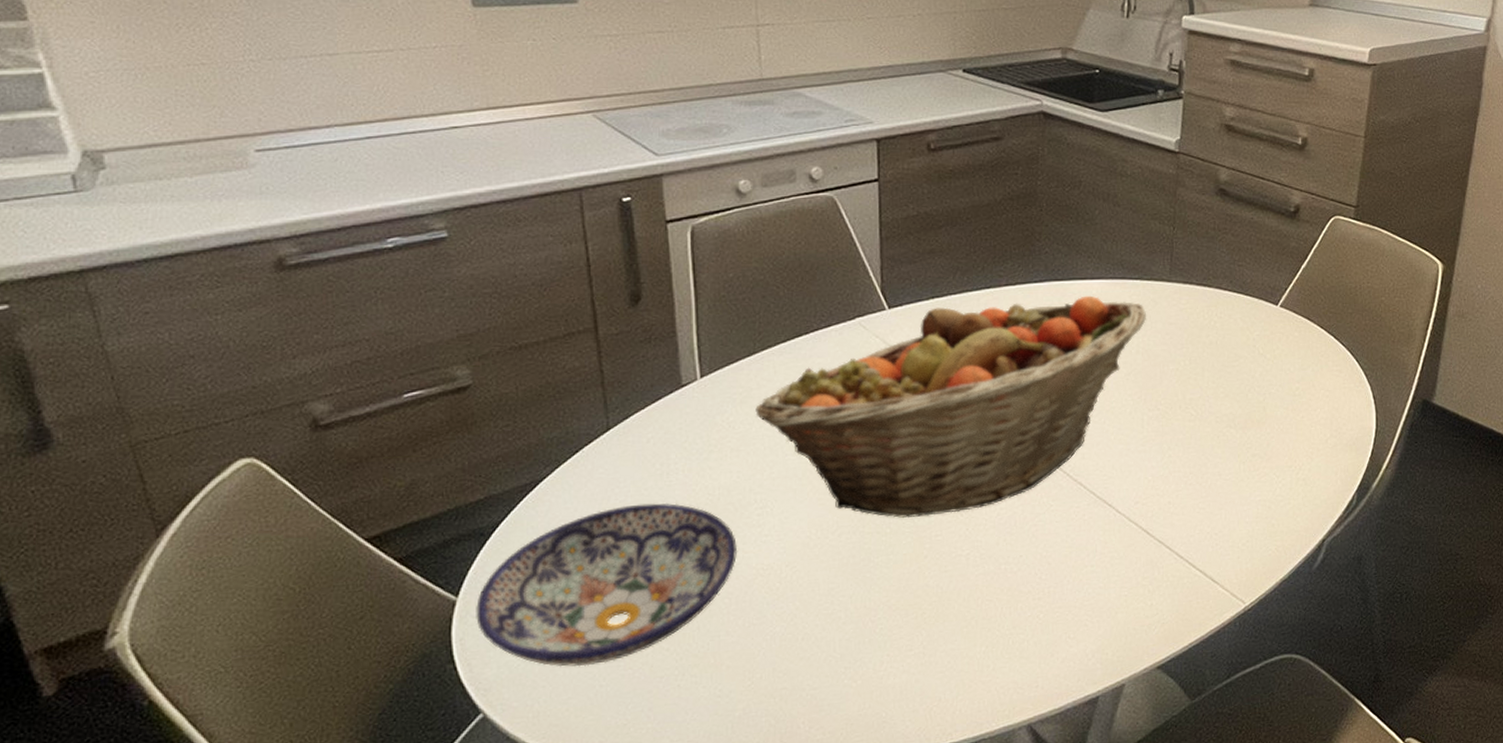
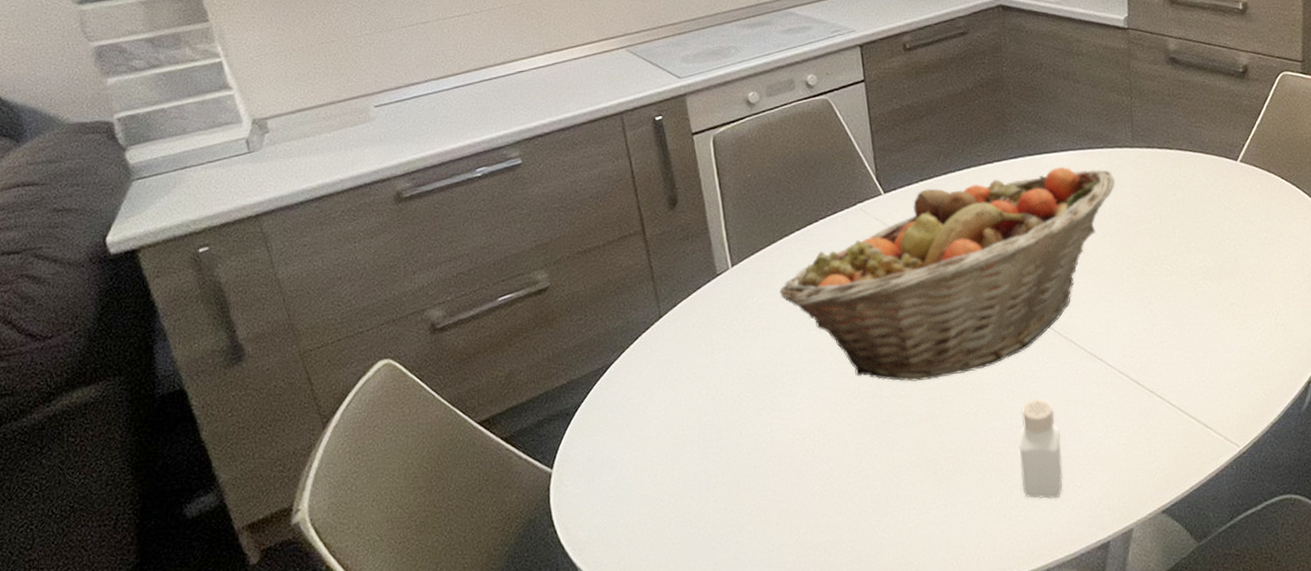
bowl: present [476,502,738,667] -> none [567,378,776,528]
pepper shaker: none [1010,544,1059,651] -> present [1019,399,1063,499]

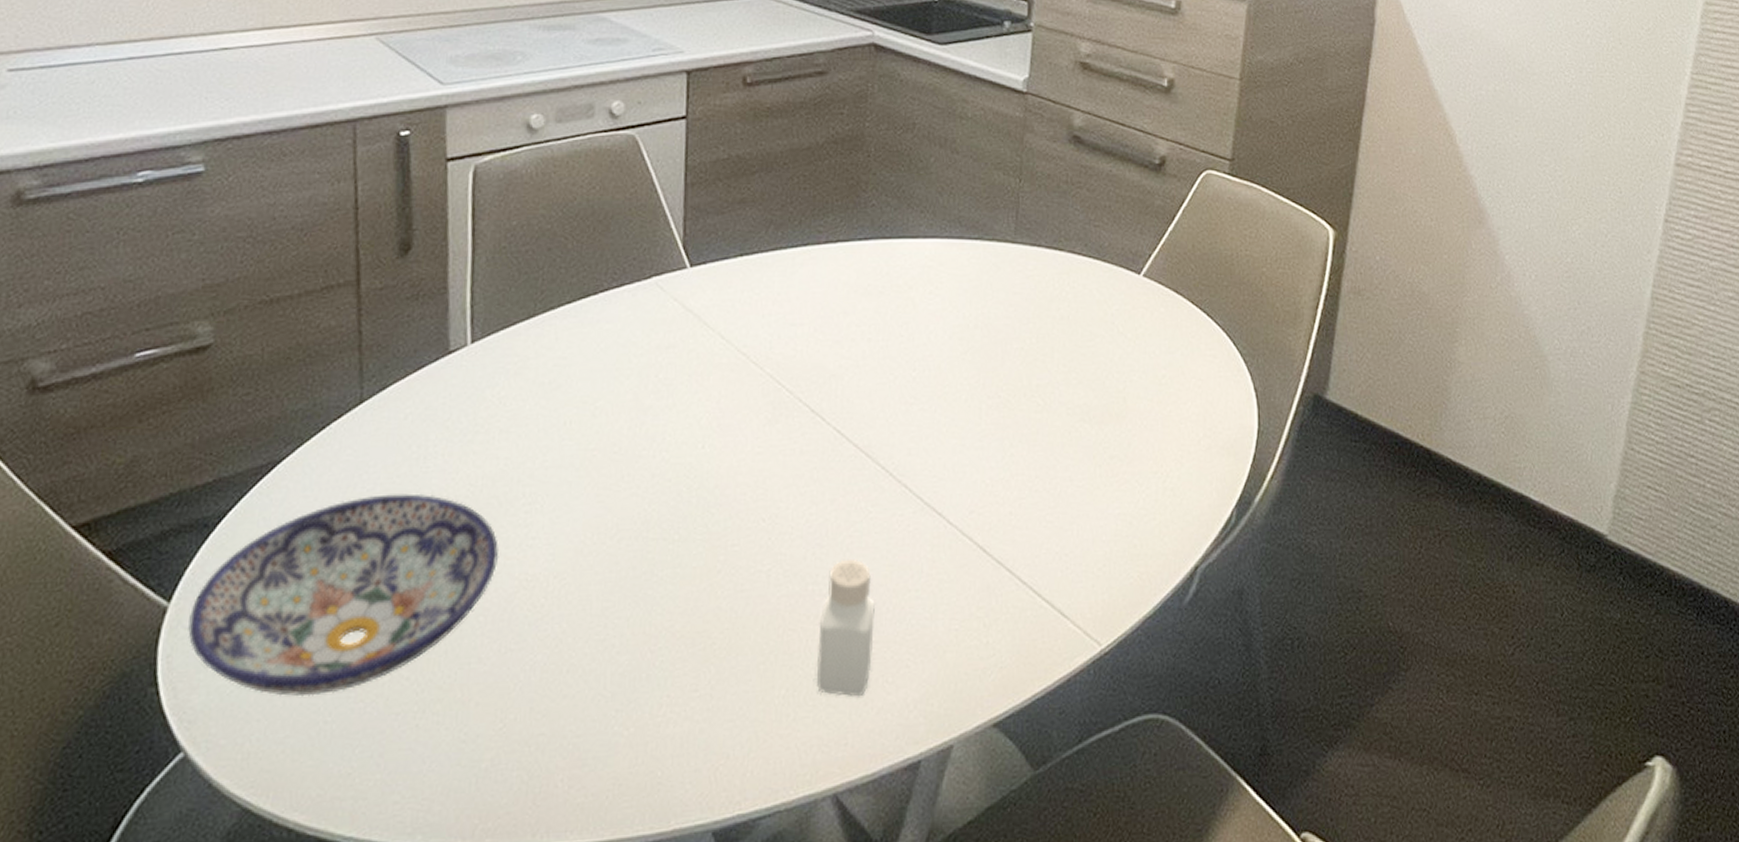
bowl: none [567,378,776,528] -> present [188,493,499,697]
fruit basket: present [779,166,1115,382] -> none [531,257,986,522]

